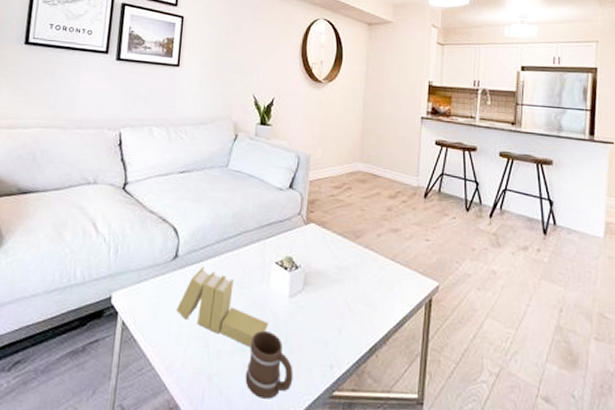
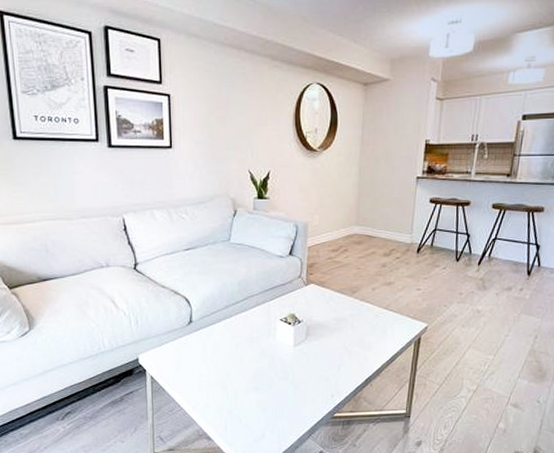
books: present [176,266,268,347] -> none [196,328,277,387]
mug: present [245,331,293,399] -> none [260,374,300,423]

